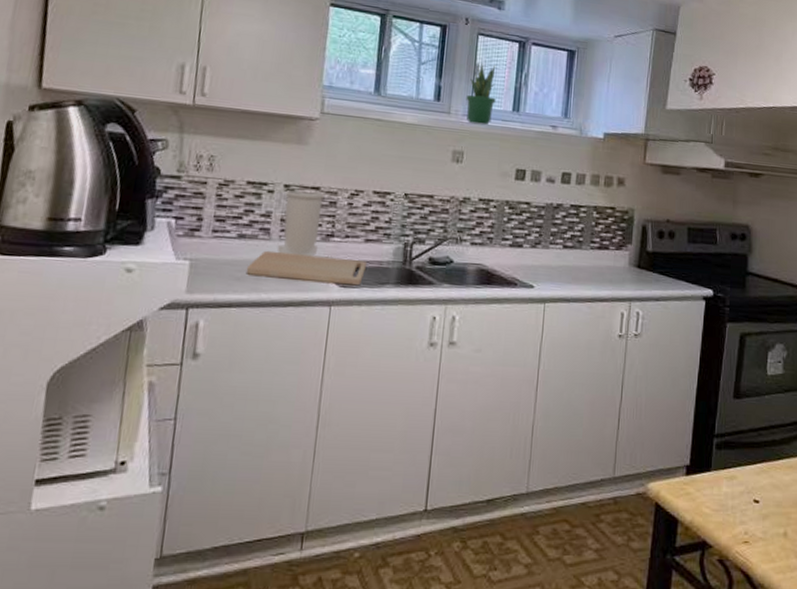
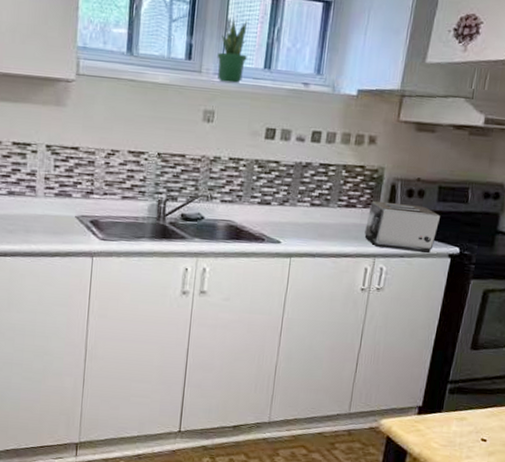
cutting board: present [246,250,368,286] -> none [17,206,125,239]
canister: present [277,189,325,257] -> none [42,149,84,212]
toaster: none [619,242,693,297] -> present [364,200,441,254]

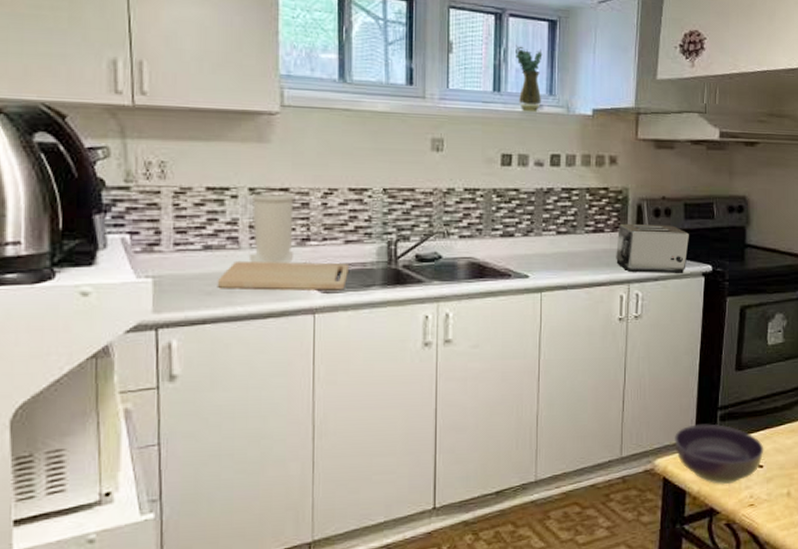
cutting board: none [17,206,125,239] -> present [217,260,350,290]
canister: none [42,149,84,212] -> present [248,192,296,264]
planter: present [217,18,248,84] -> none [441,40,474,109]
vase: none [287,24,315,91] -> present [514,44,543,113]
bowl: none [401,393,490,452] -> present [675,423,764,485]

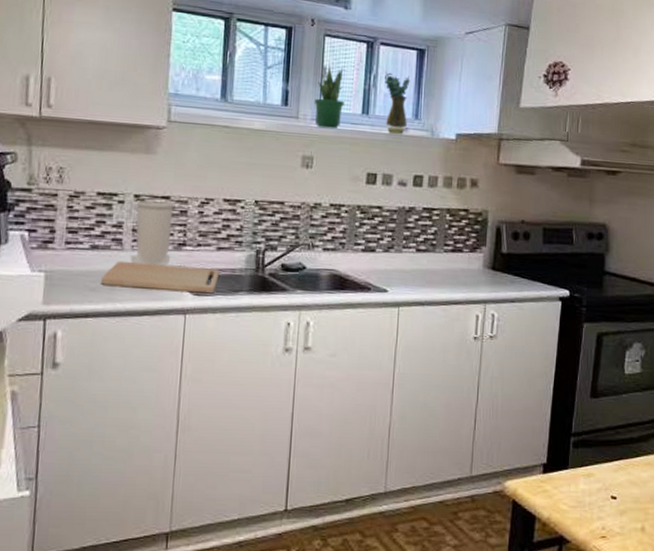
planter: none [441,40,474,109] -> present [314,65,344,130]
toaster: present [616,223,690,274] -> none [473,244,548,298]
bowl: present [675,423,764,485] -> none [526,449,618,514]

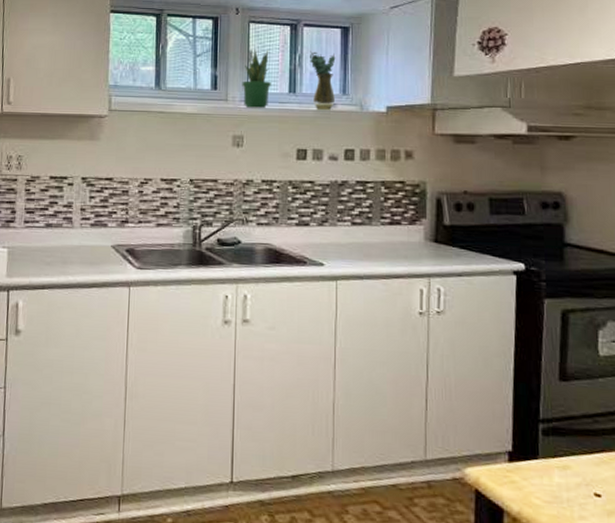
cutting board: present [100,260,221,294] -> none [54,237,160,267]
canister: present [130,199,176,266] -> none [79,181,118,242]

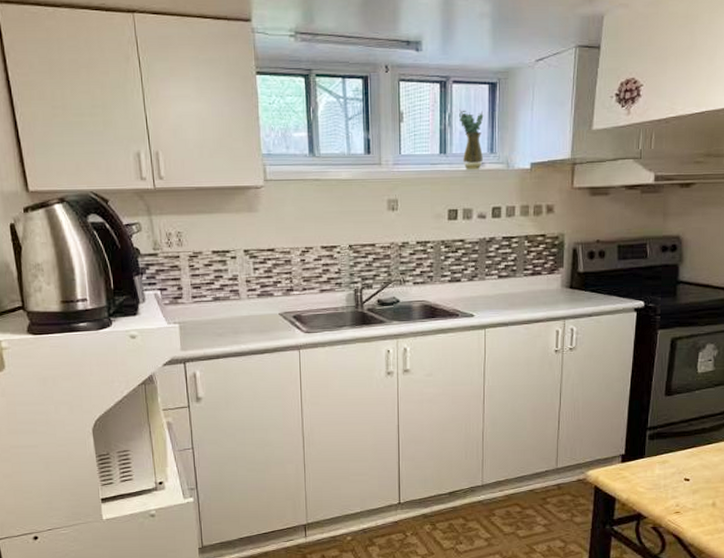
planter: present [242,49,271,109] -> none [394,109,423,172]

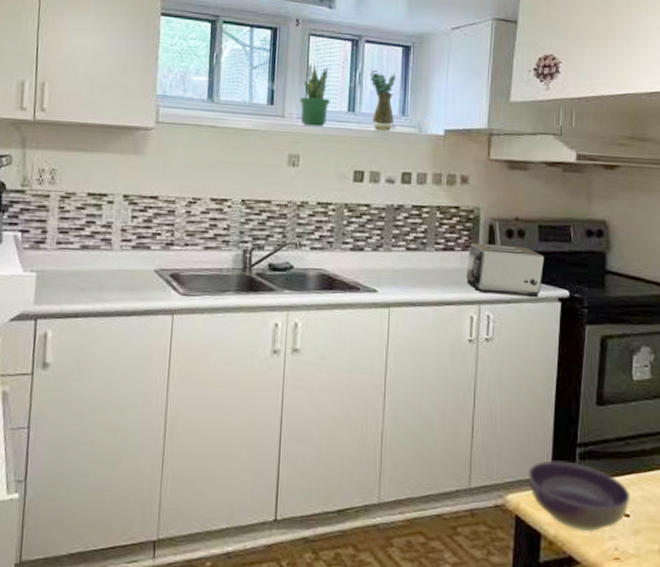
planter: none [394,109,423,172] -> present [300,64,330,128]
toaster: none [552,265,623,311] -> present [466,242,545,298]
bowl: none [606,442,691,495] -> present [528,460,631,532]

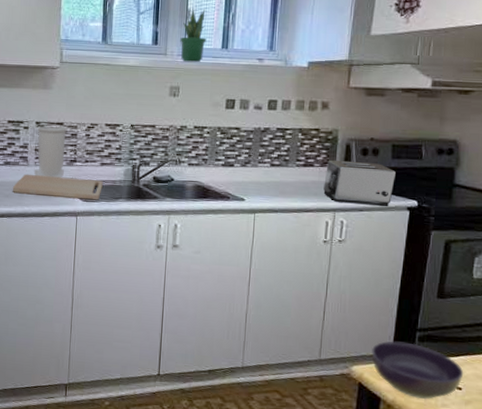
cutting board: none [90,260,208,294] -> present [12,174,104,200]
canister: none [118,199,163,266] -> present [33,125,68,178]
vase: present [369,68,396,132] -> none [241,9,266,65]

